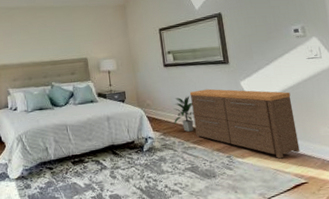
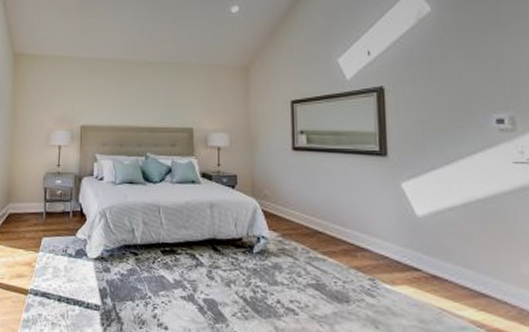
indoor plant: present [173,95,194,132] -> none [299,191,328,238]
dresser: present [189,88,300,159] -> none [324,186,485,296]

